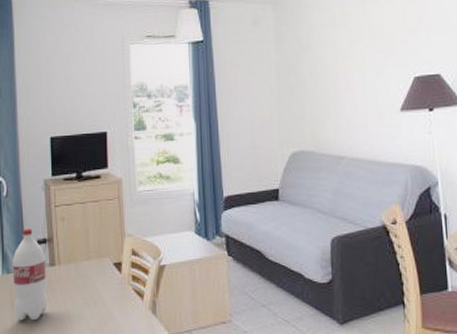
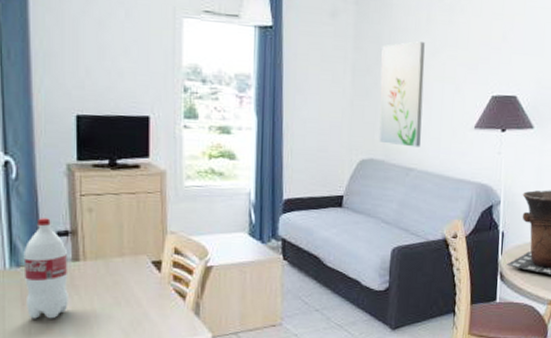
wall art: none [302,35,348,136] -> present [379,41,425,147]

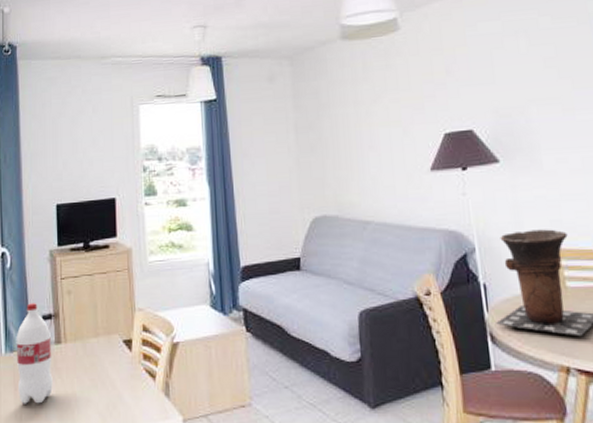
wall art: present [379,41,425,147] -> none [321,90,374,199]

